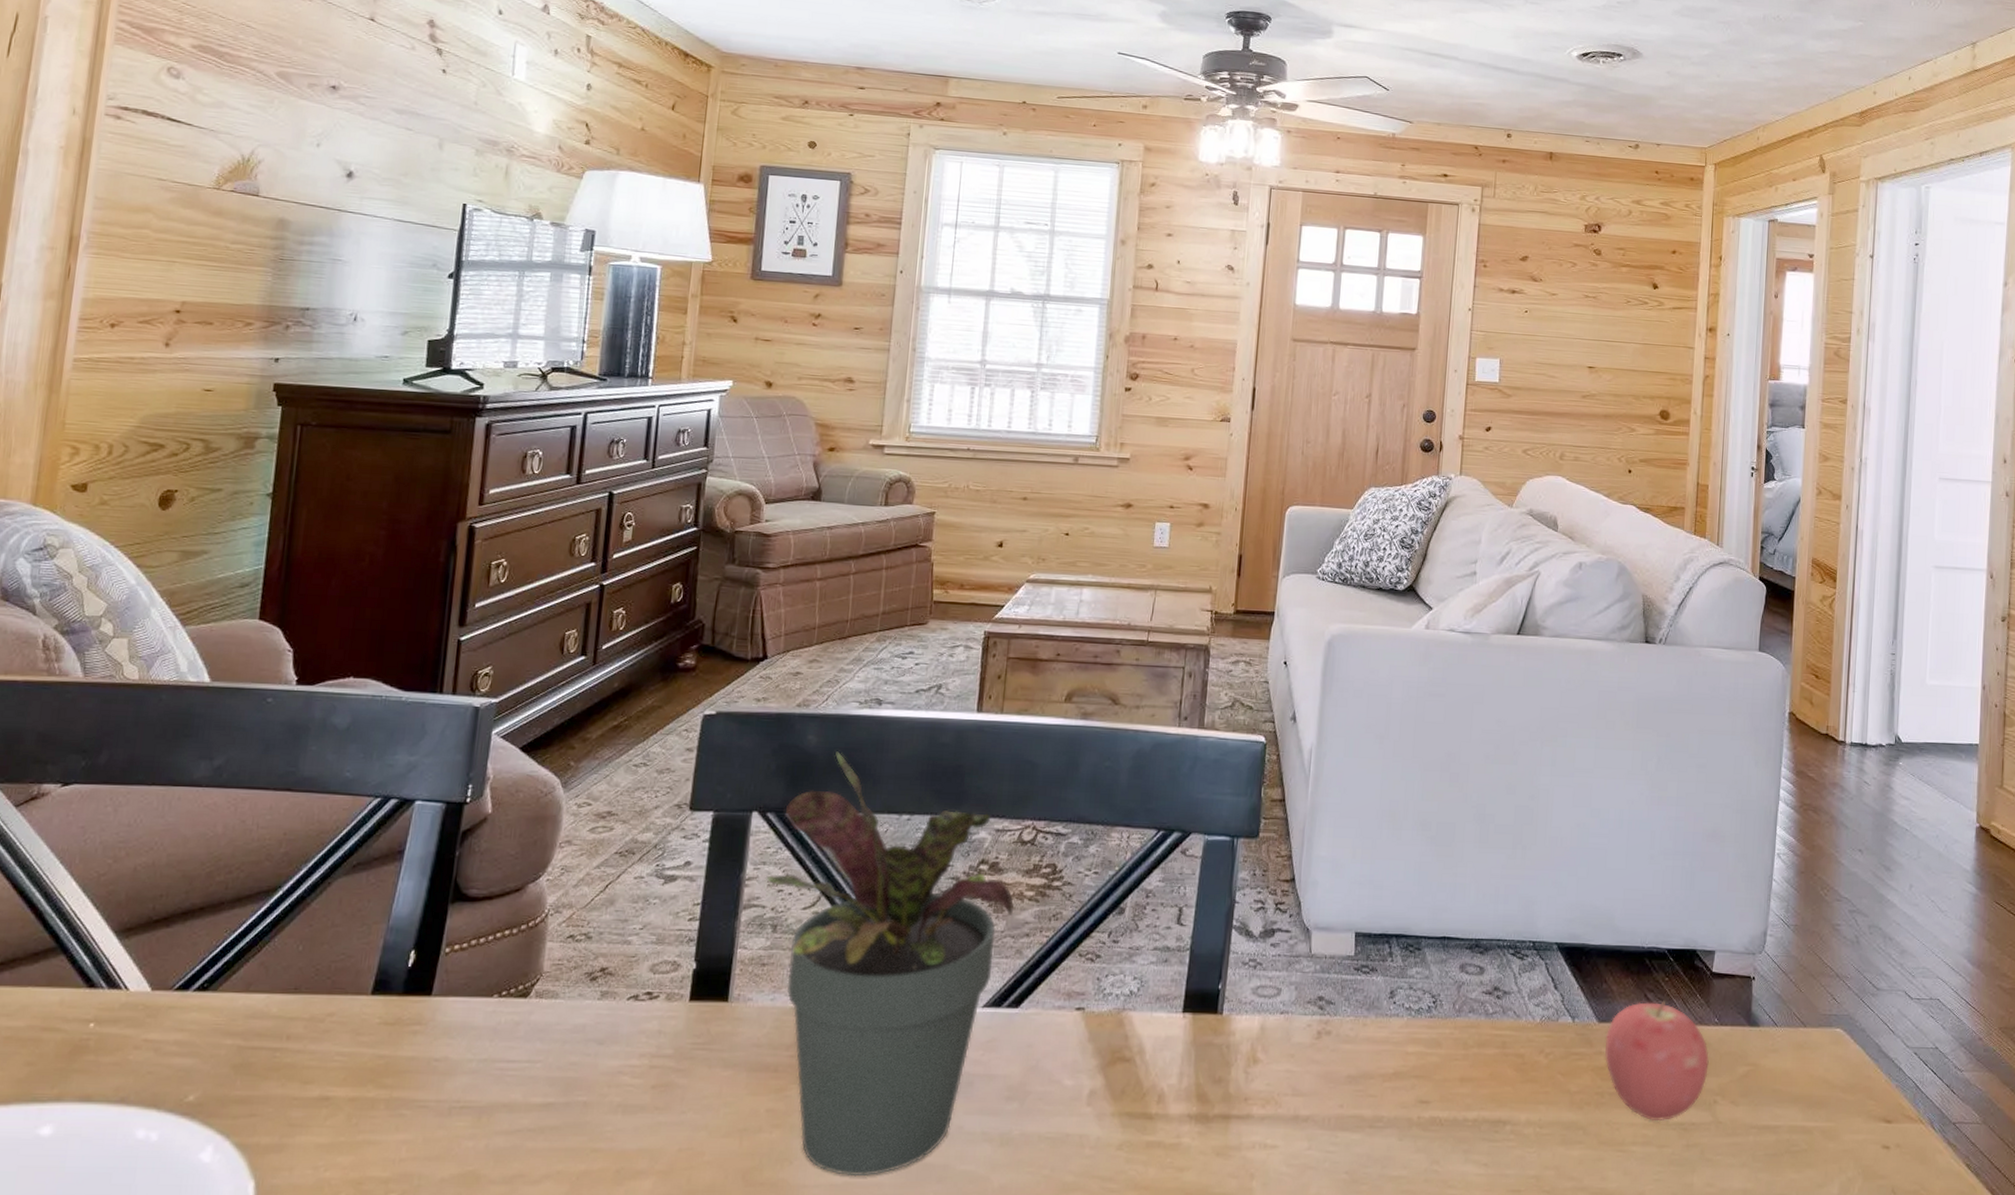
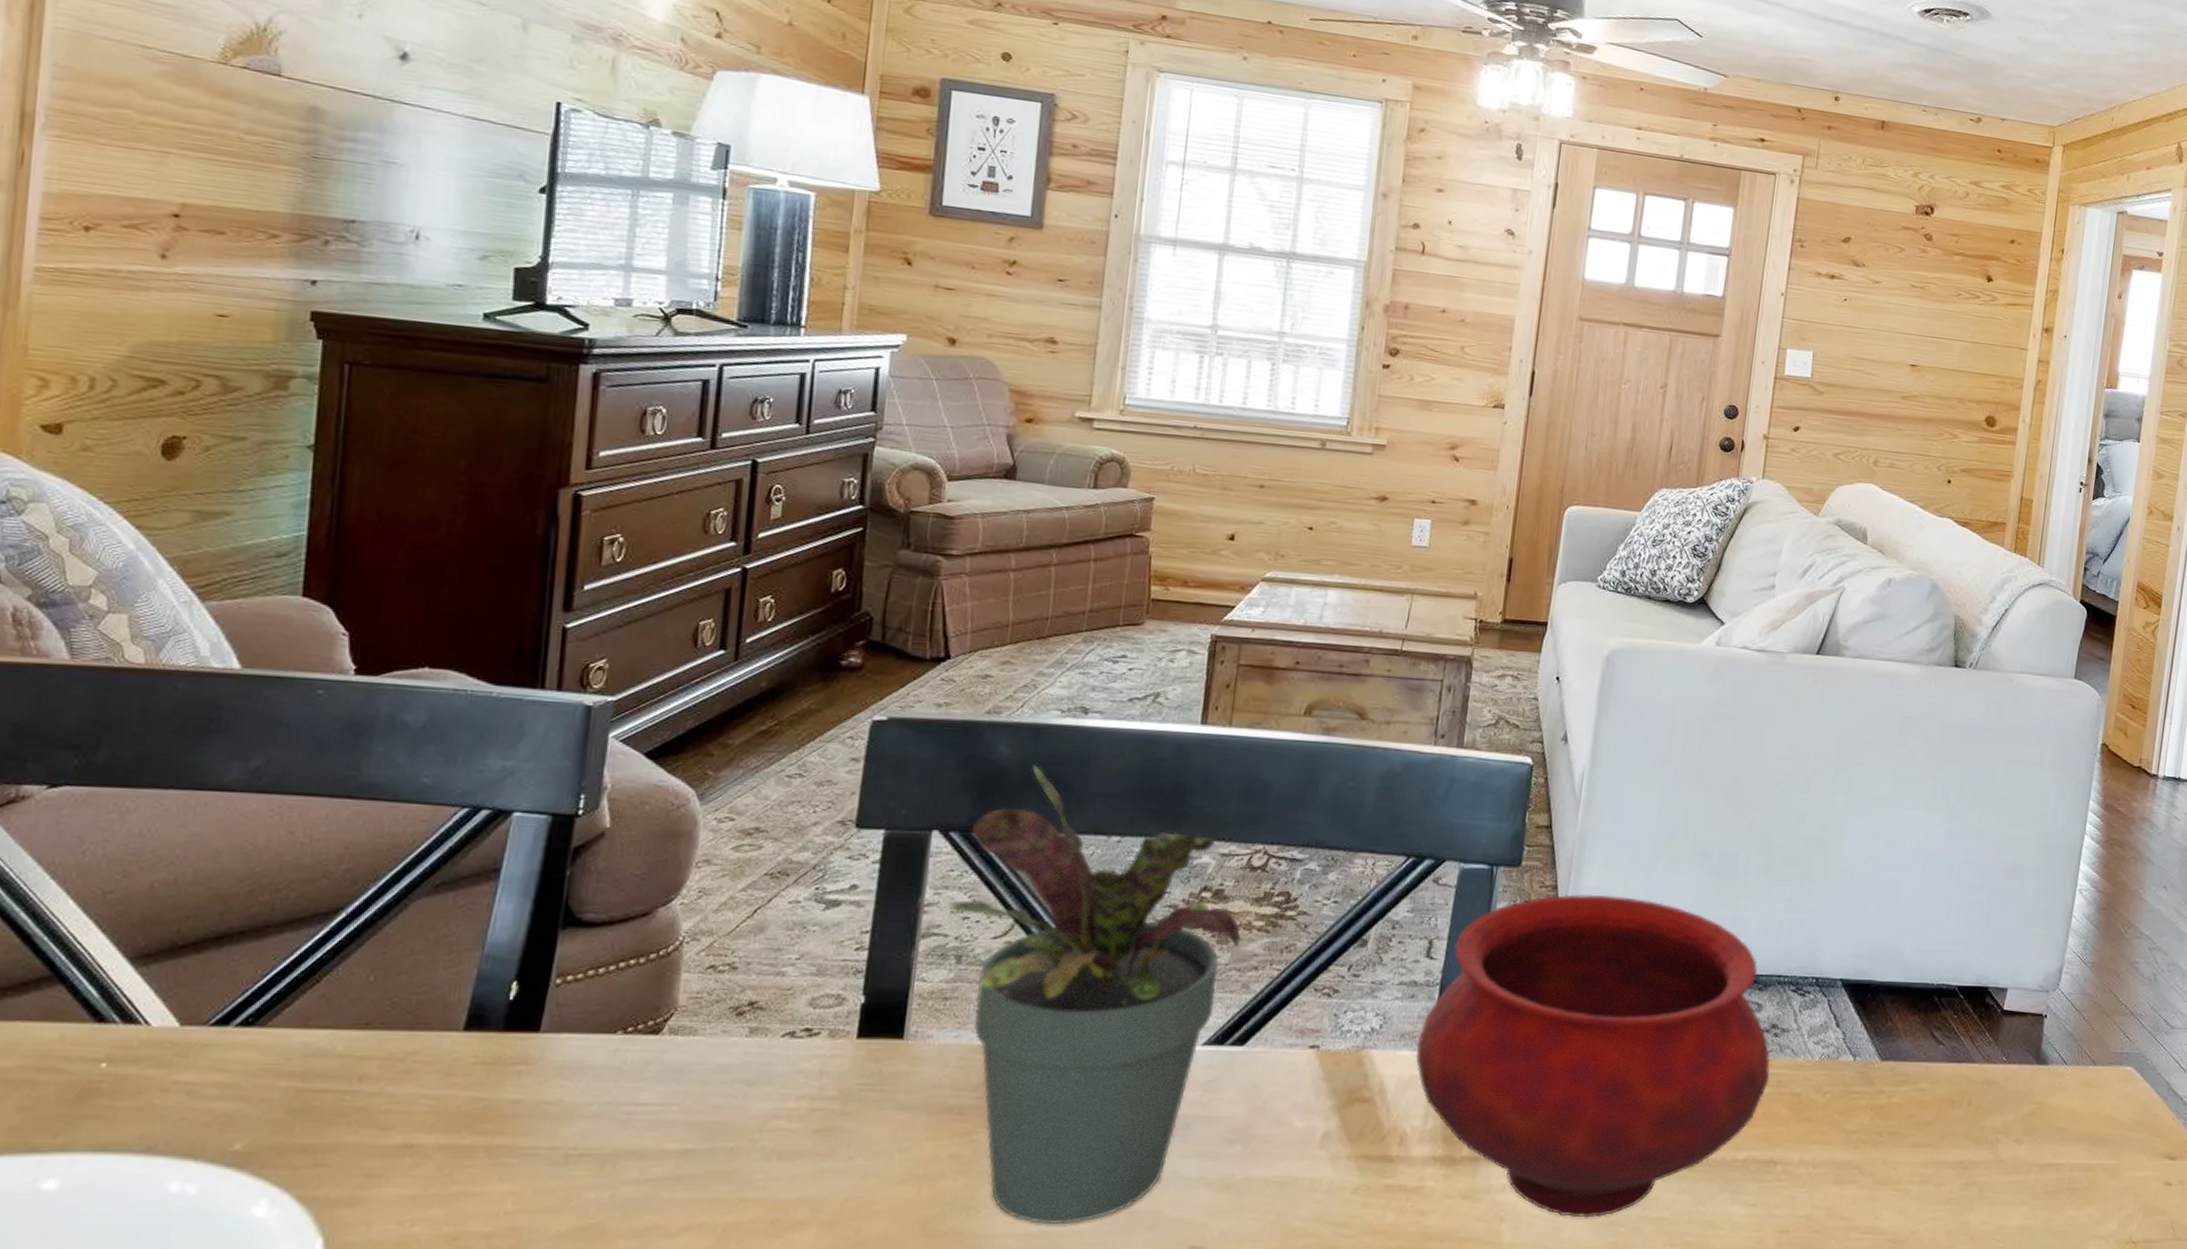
bowl: none [1171,863,1495,1176] -> present [1416,894,1770,1218]
apple: present [1605,1000,1709,1122] -> none [1886,1038,1995,1160]

